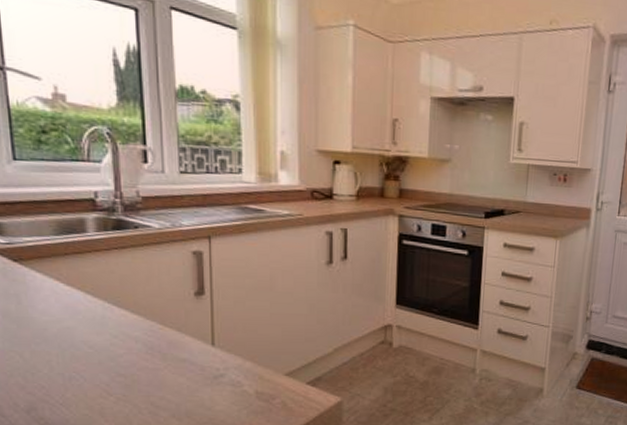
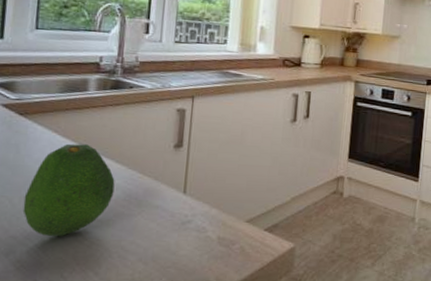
fruit: none [35,292,134,392] -> present [22,143,115,236]

